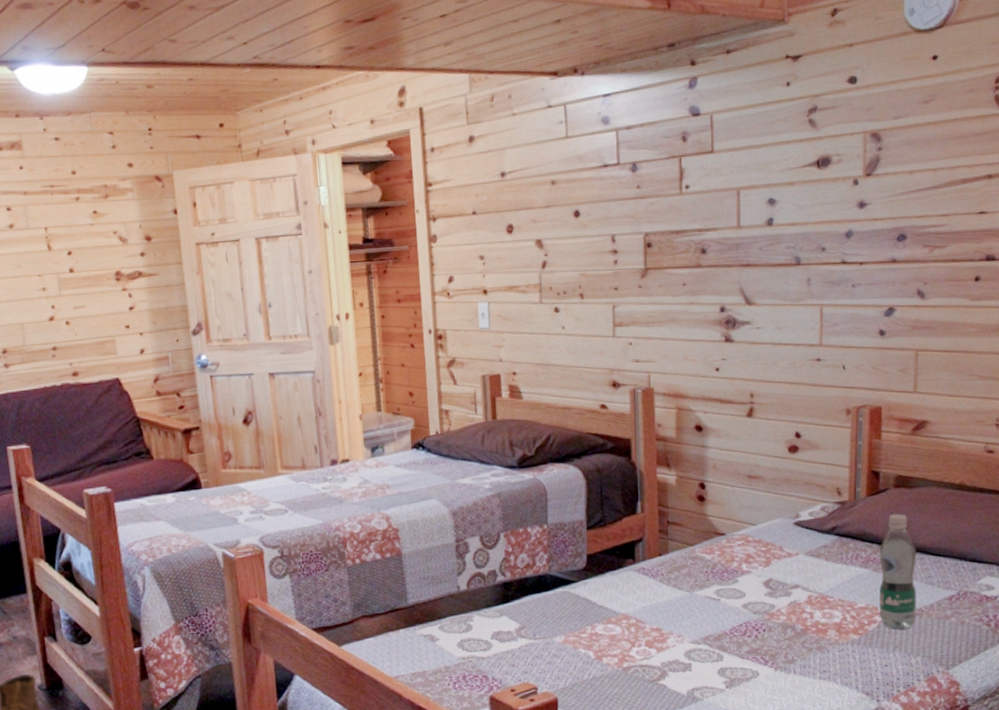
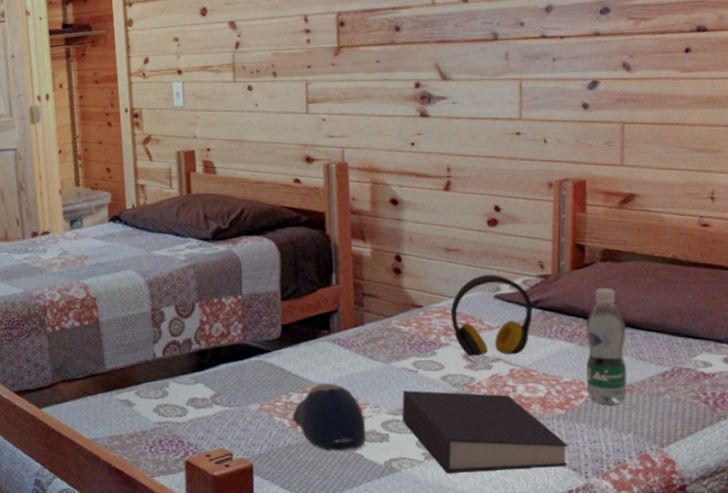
cap: none [597,612,670,681] -> present [292,382,366,450]
book: none [704,619,862,701] -> present [402,390,568,473]
headphones: none [752,501,830,584] -> present [450,274,533,357]

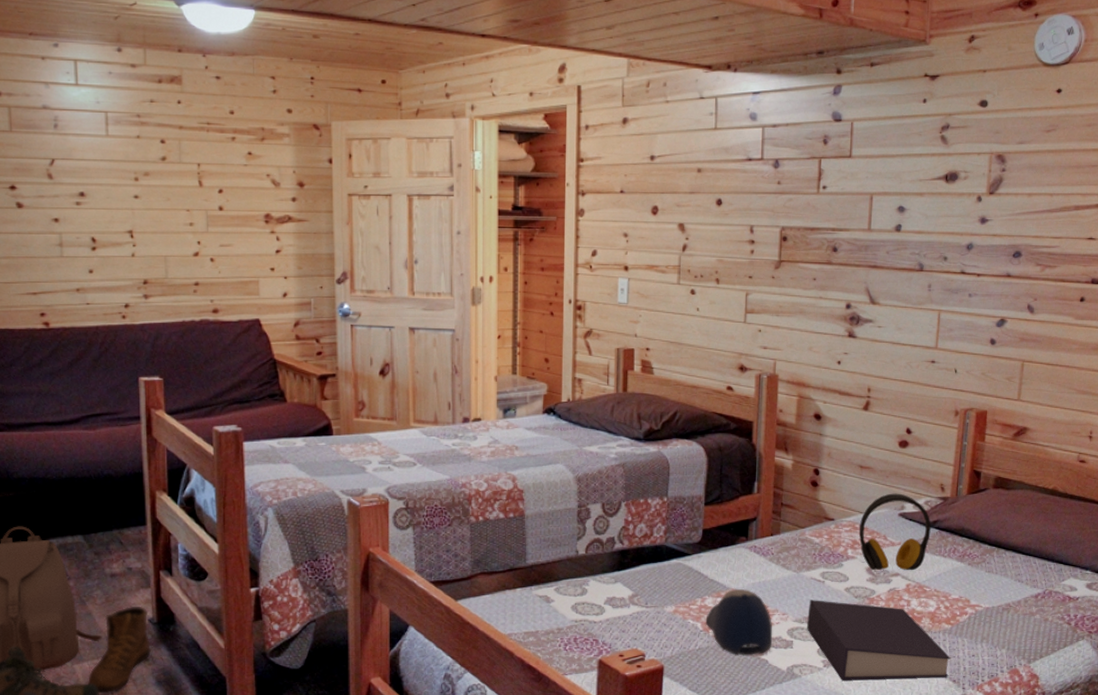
bottle: present [585,288,627,405] -> none [971,513,1009,622]

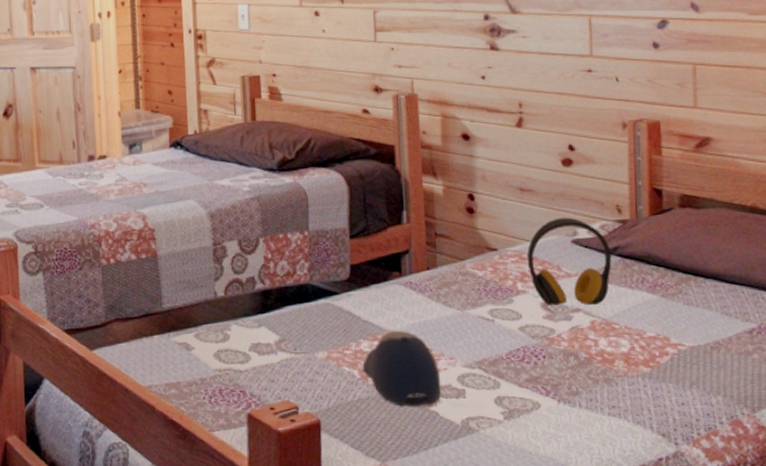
book: present [807,600,951,680] -> none [478,341,656,435]

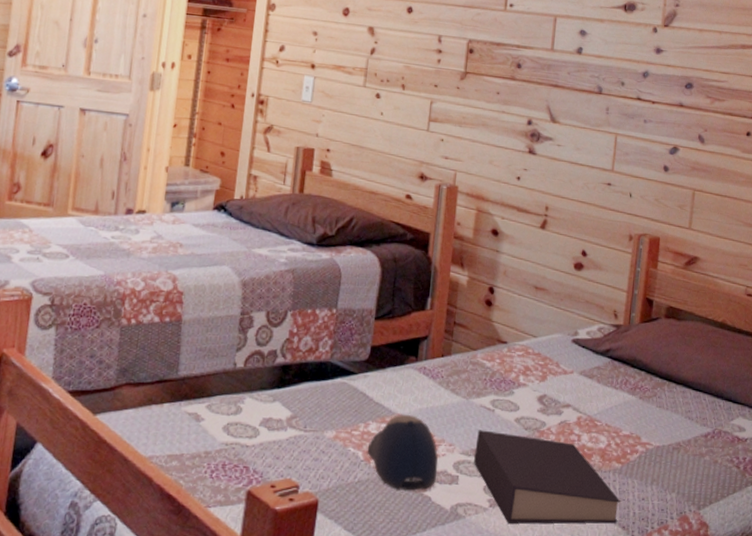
book: none [478,341,656,435] -> present [474,430,620,524]
headphones: present [526,217,612,306] -> none [531,317,604,403]

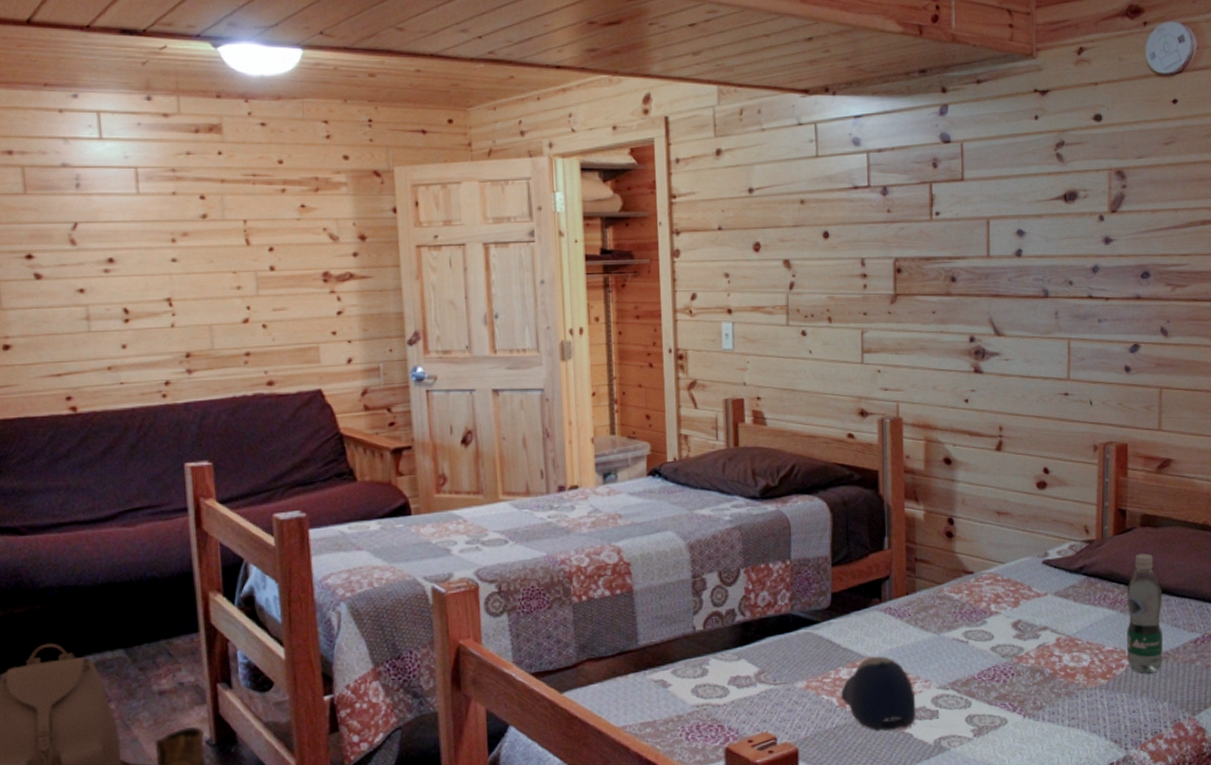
book: present [474,430,620,524] -> none [952,662,1110,750]
bottle: none [642,344,680,463] -> present [1126,553,1163,674]

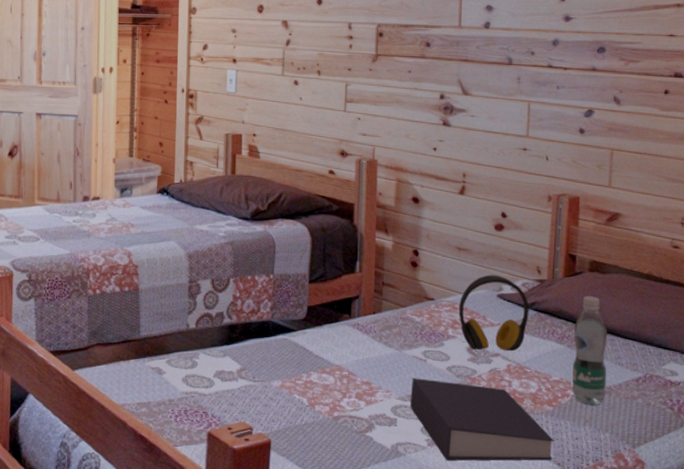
cap: present [841,655,916,730] -> none [311,365,377,431]
book: none [952,662,1110,750] -> present [410,378,554,461]
headphones: none [1000,539,1078,626] -> present [458,275,529,352]

